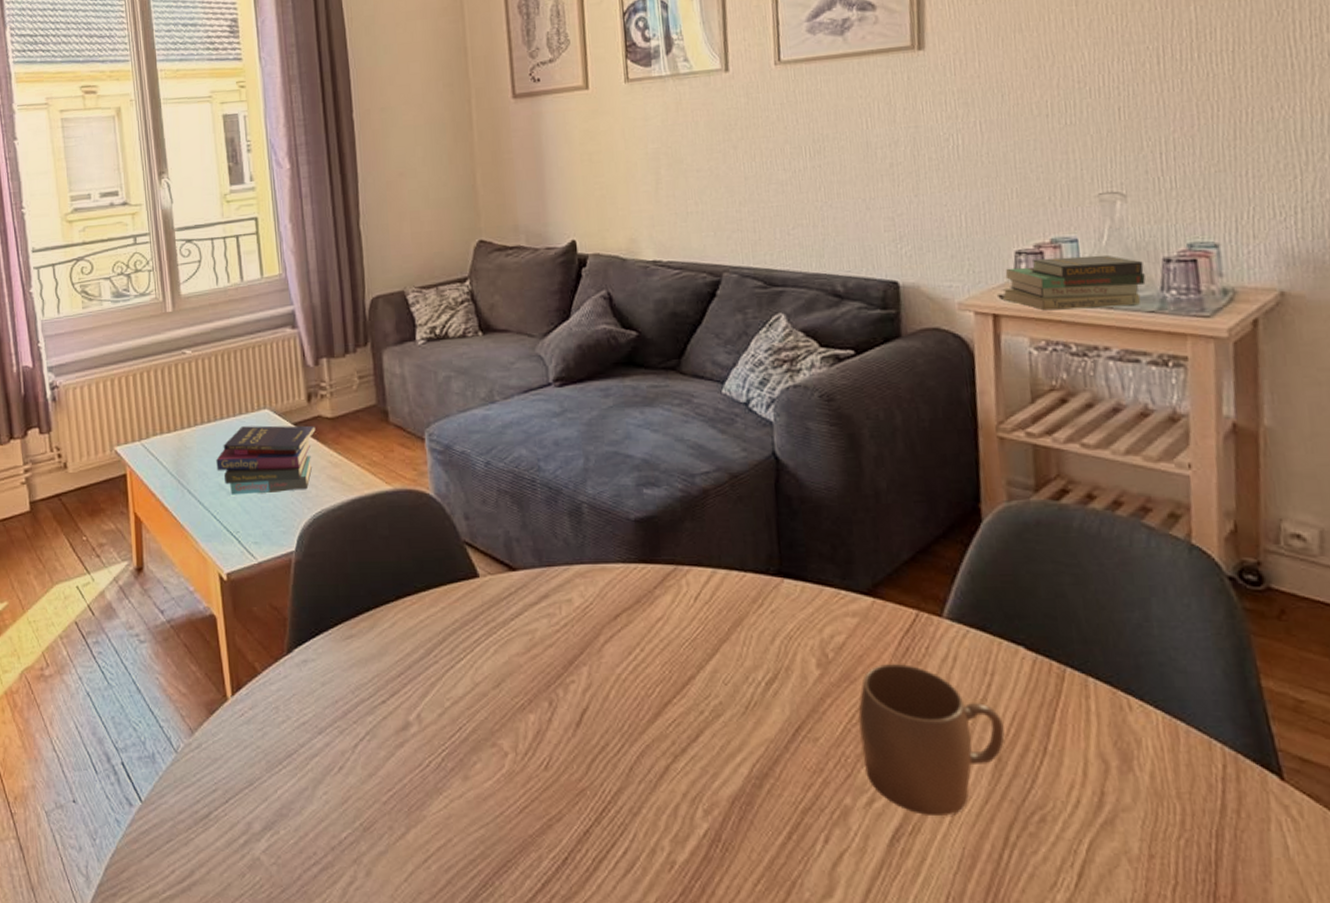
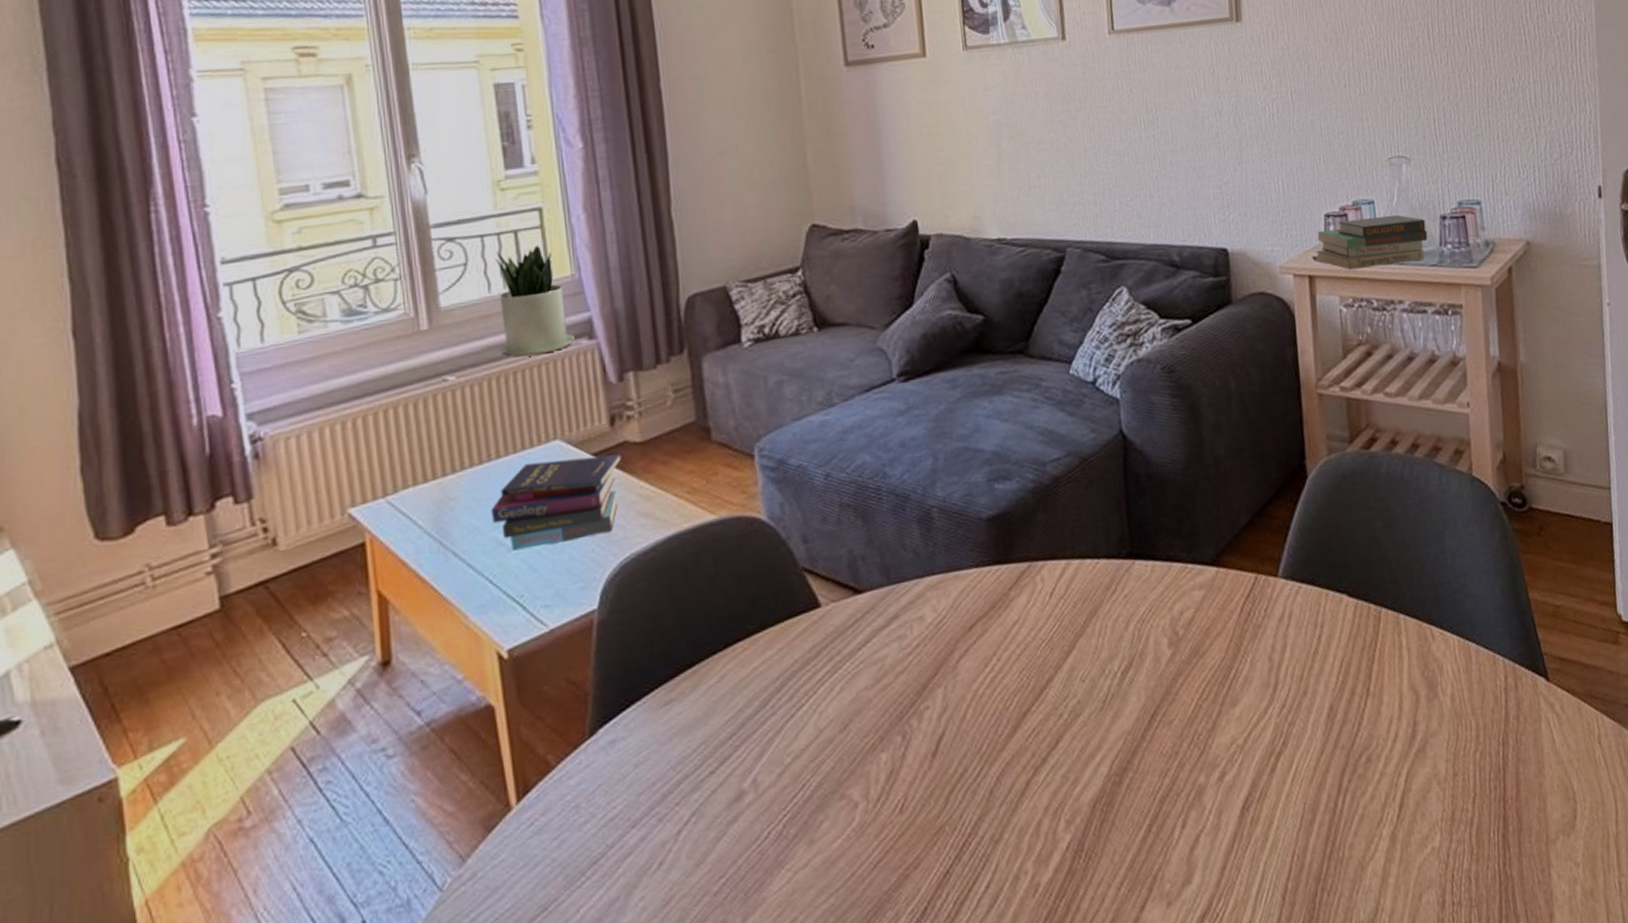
planter: none [221,248,281,339] -> present [494,244,575,357]
mug: present [858,663,1005,816] -> none [1208,629,1335,779]

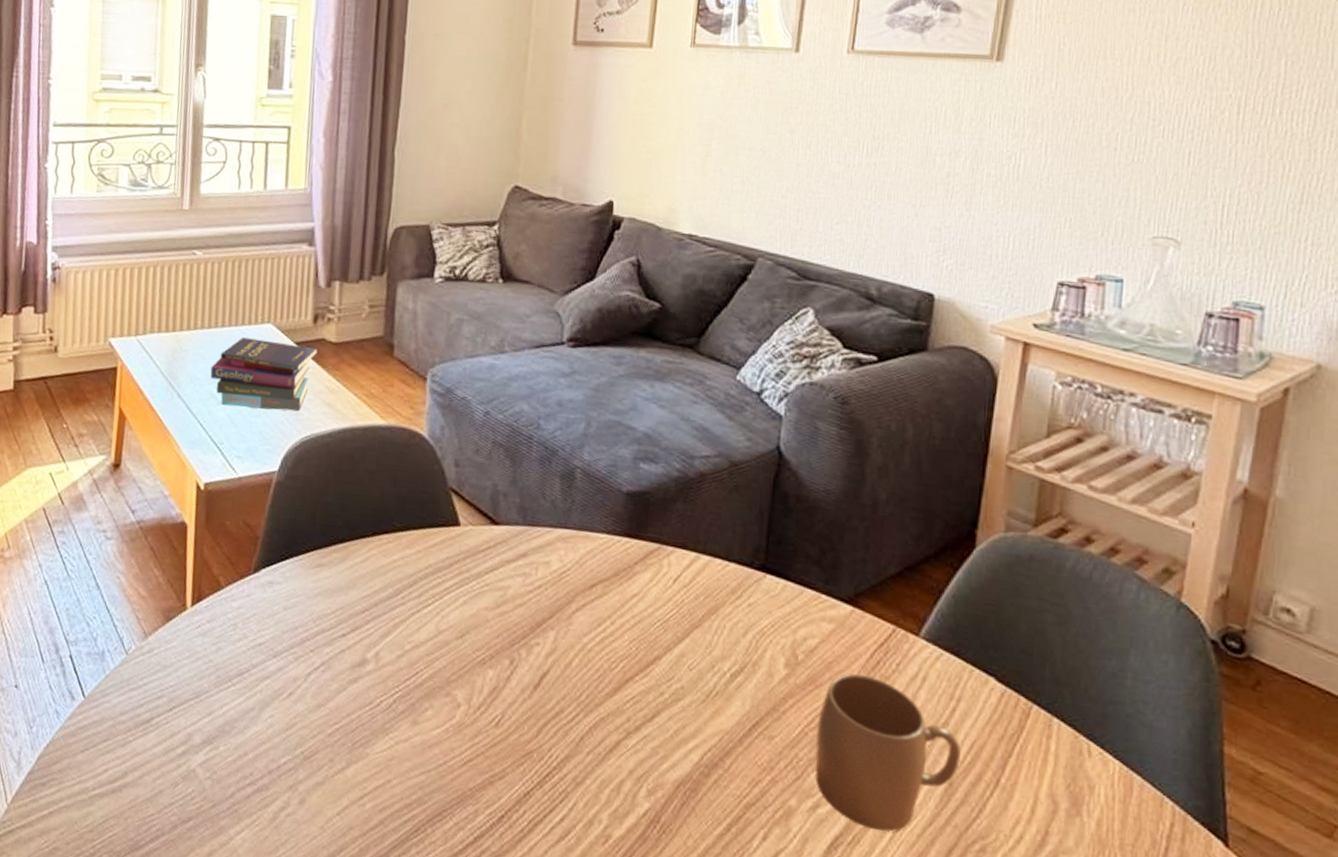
planter: present [494,244,575,357] -> none [238,157,298,250]
mug: none [1208,629,1335,779] -> present [815,673,961,832]
books: present [1315,214,1428,270] -> none [1037,293,1185,356]

